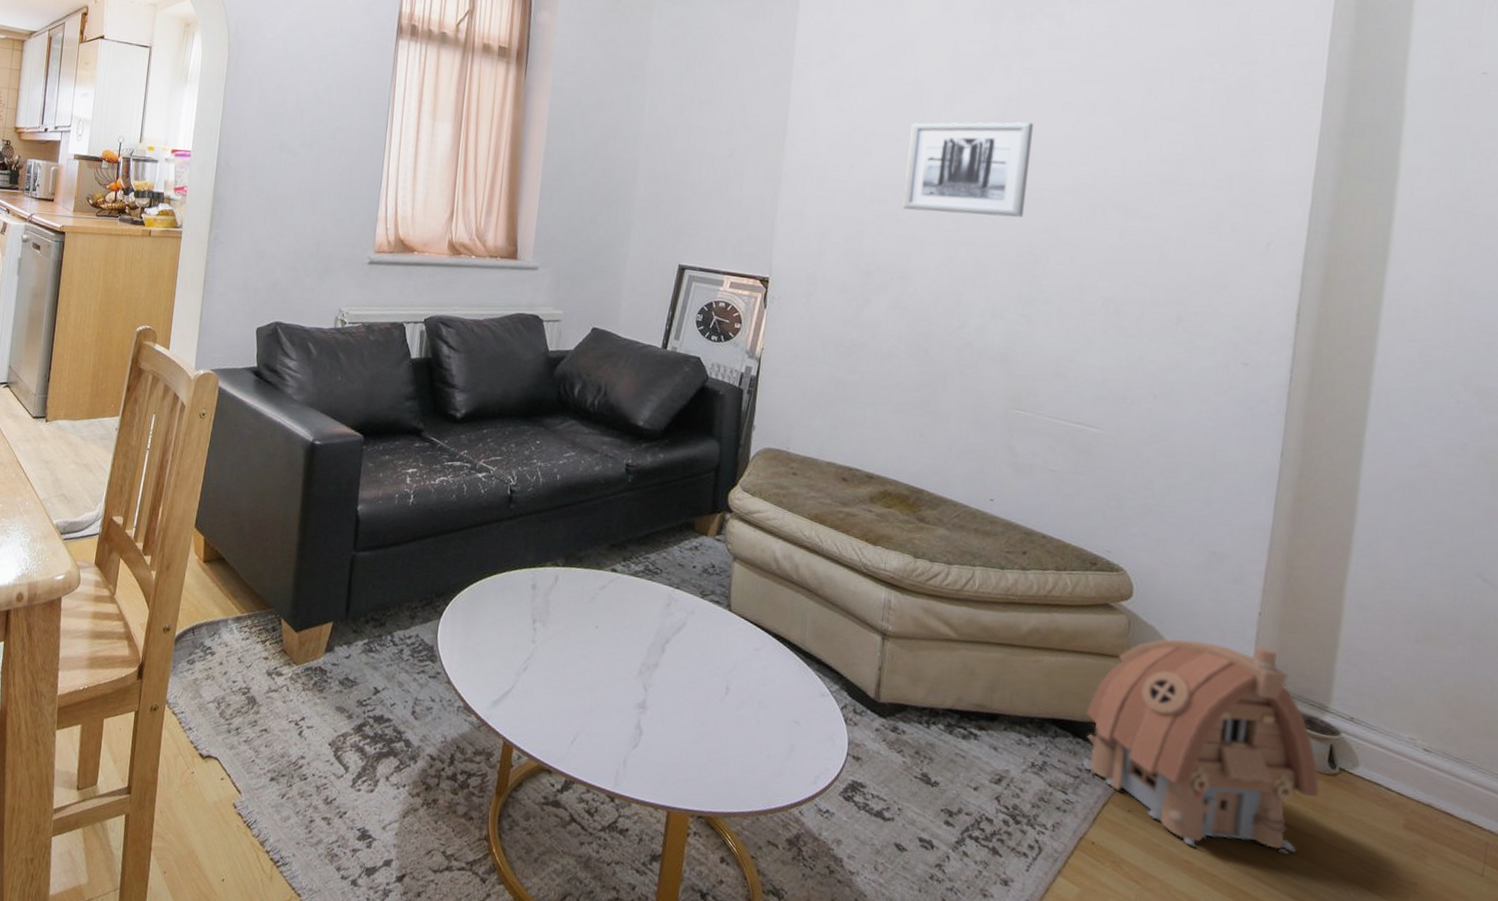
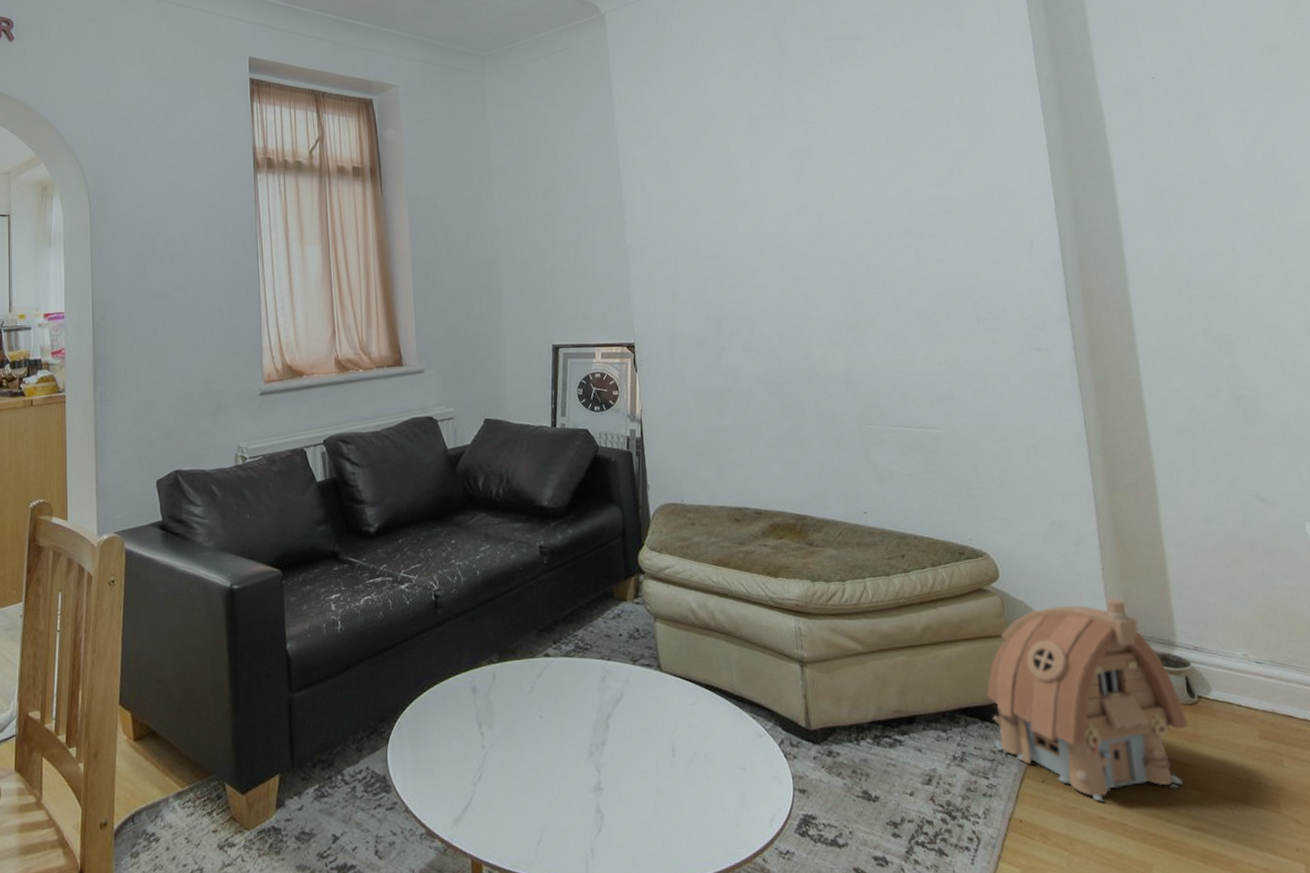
wall art: present [902,122,1034,218] -> none [728,168,836,261]

